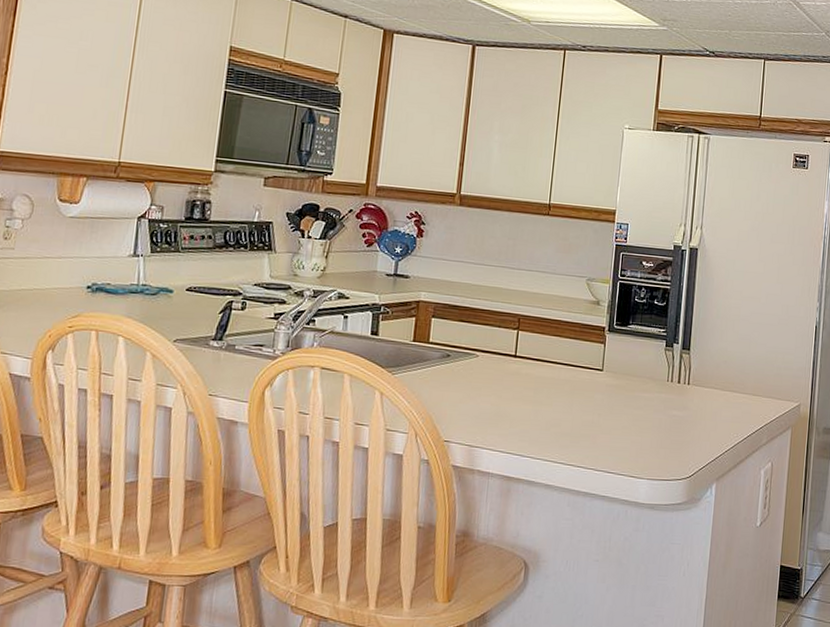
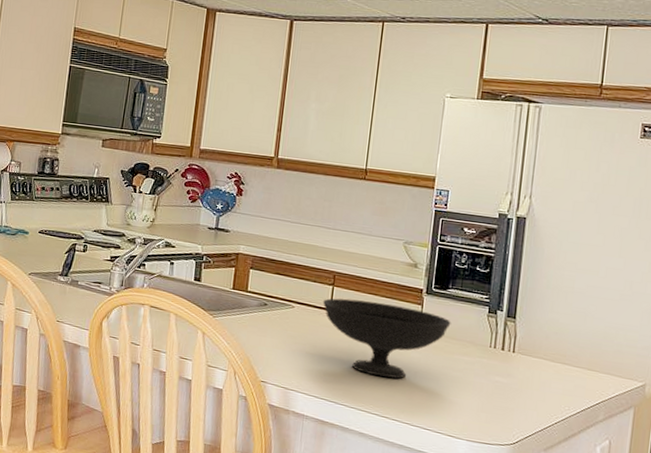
bowl: none [508,342,632,424] -> present [323,298,451,379]

